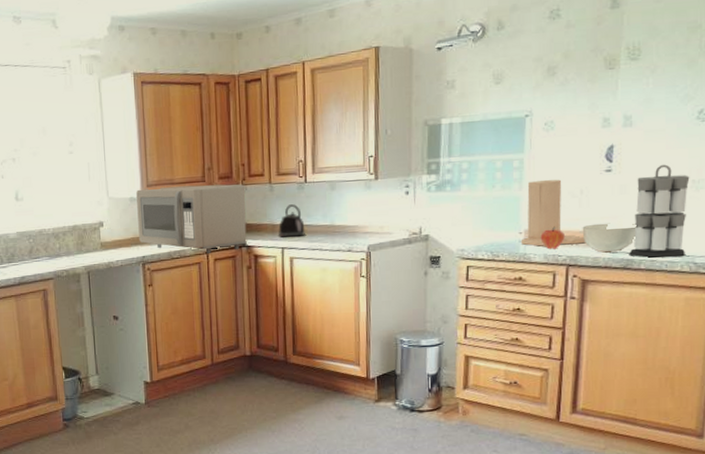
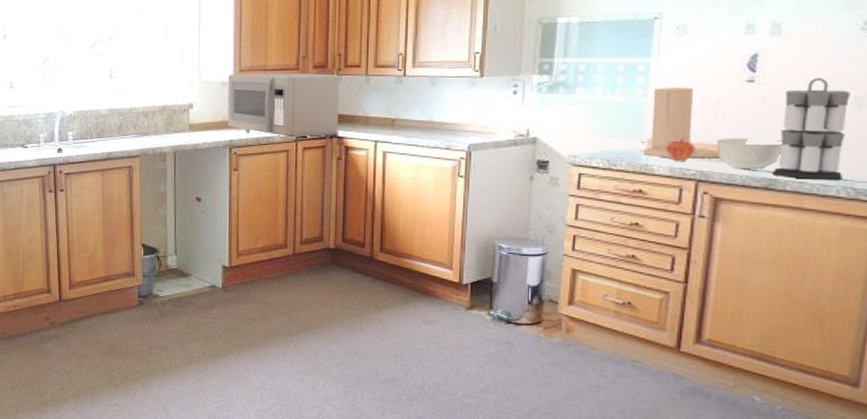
kettle: present [278,204,305,238] -> none [373,97,401,130]

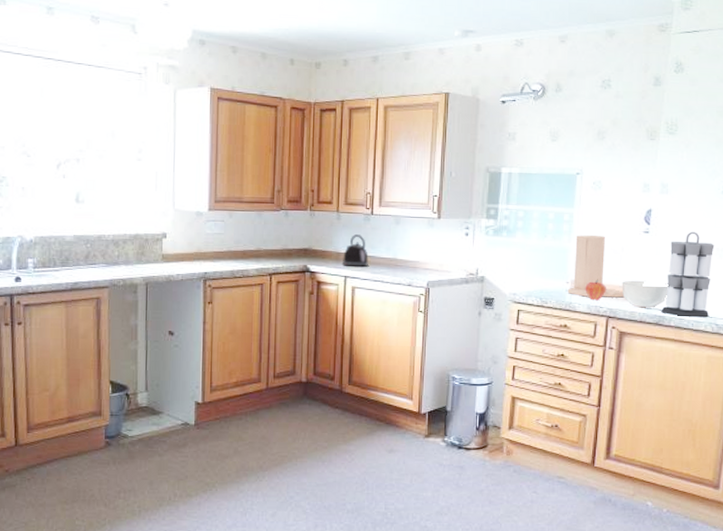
microwave: present [228,73,340,143] -> none [202,204,313,276]
kettle: none [373,97,401,130] -> present [343,234,368,267]

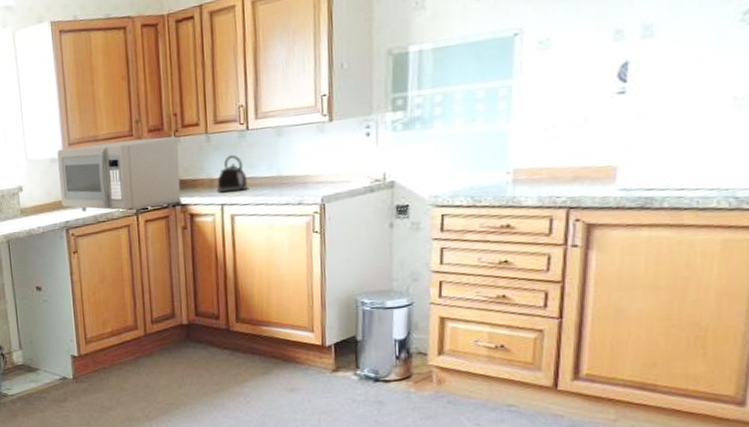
microwave: none [202,204,313,276] -> present [57,136,181,216]
paper towel: present [567,235,624,298] -> none [508,107,591,188]
fruit: present [585,279,606,301] -> none [533,163,564,191]
bowl: present [621,280,668,308] -> none [587,154,658,191]
spice rack: present [661,231,715,318] -> none [648,80,730,195]

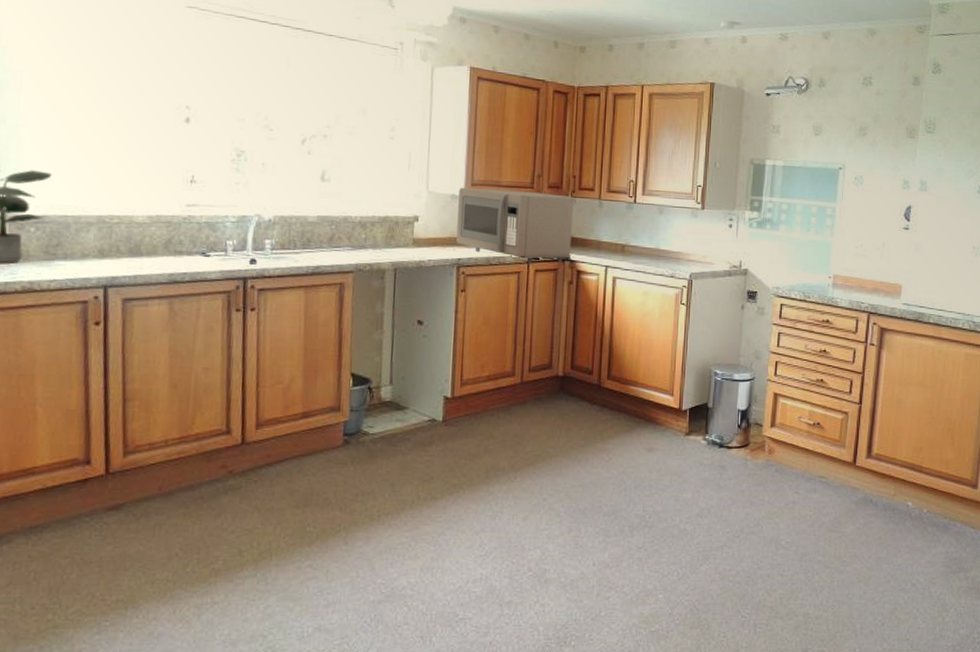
kettle: present [217,155,248,193] -> none [604,223,631,257]

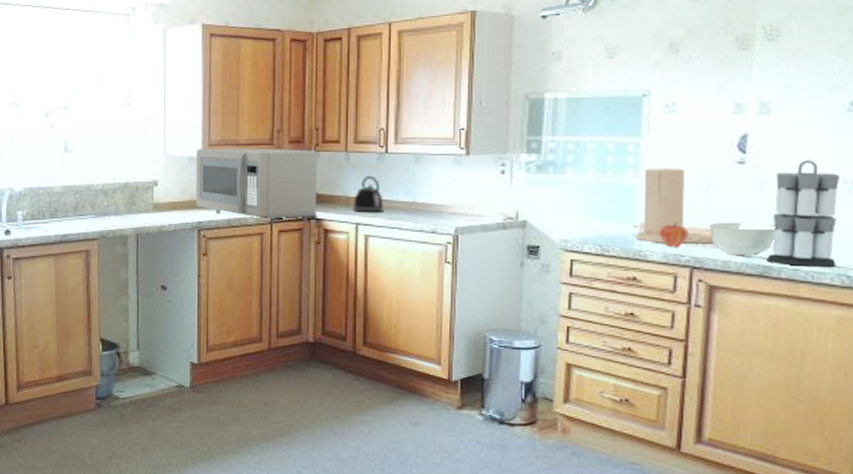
kettle: none [604,223,631,257] -> present [353,176,383,212]
paper towel: none [829,230,885,294] -> present [635,169,713,244]
fruit: none [847,274,868,296] -> present [659,221,688,248]
bowl: none [882,276,928,305] -> present [709,222,776,256]
spice rack: none [920,229,971,315] -> present [766,160,840,268]

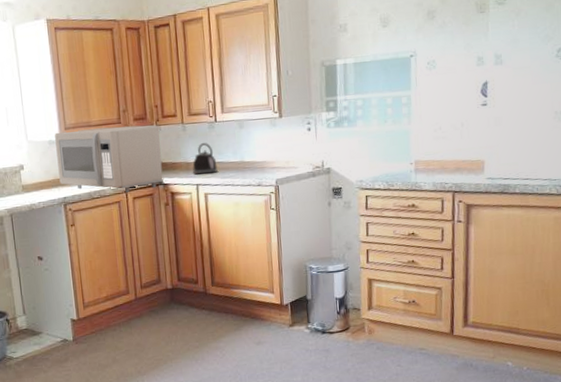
paper towel: present [635,169,713,244] -> none [412,114,468,176]
fruit: present [659,221,688,248] -> none [429,156,450,178]
bowl: present [709,222,776,256] -> none [464,152,511,179]
spice rack: present [766,160,840,268] -> none [505,98,553,183]

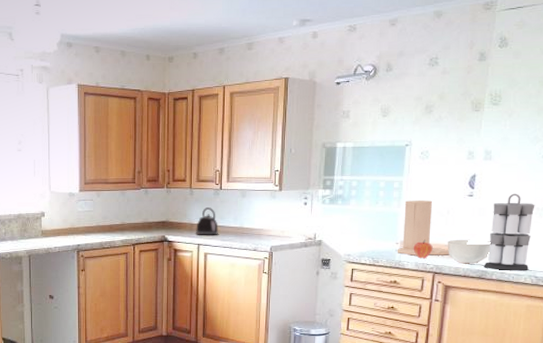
microwave: present [55,125,163,193] -> none [75,186,169,246]
paper towel: none [412,114,468,176] -> present [397,200,449,256]
fruit: none [429,156,450,178] -> present [413,239,433,259]
bowl: none [464,152,511,179] -> present [447,239,491,264]
spice rack: none [505,98,553,183] -> present [484,193,535,271]

